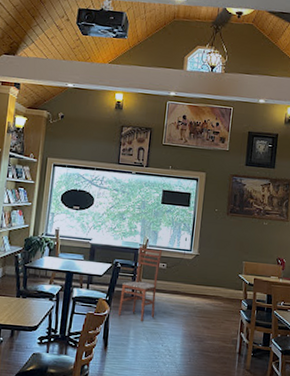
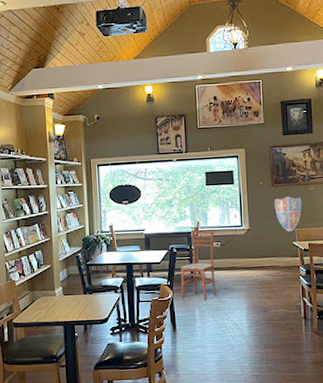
decorative shield: none [226,228,254,264] -> present [274,197,302,232]

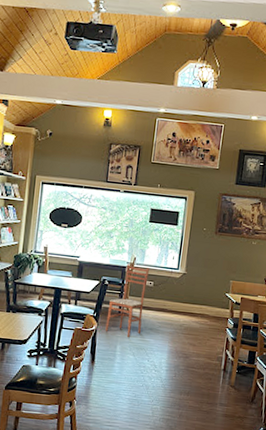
decorative shield: present [274,197,302,232] -> none [214,247,242,283]

